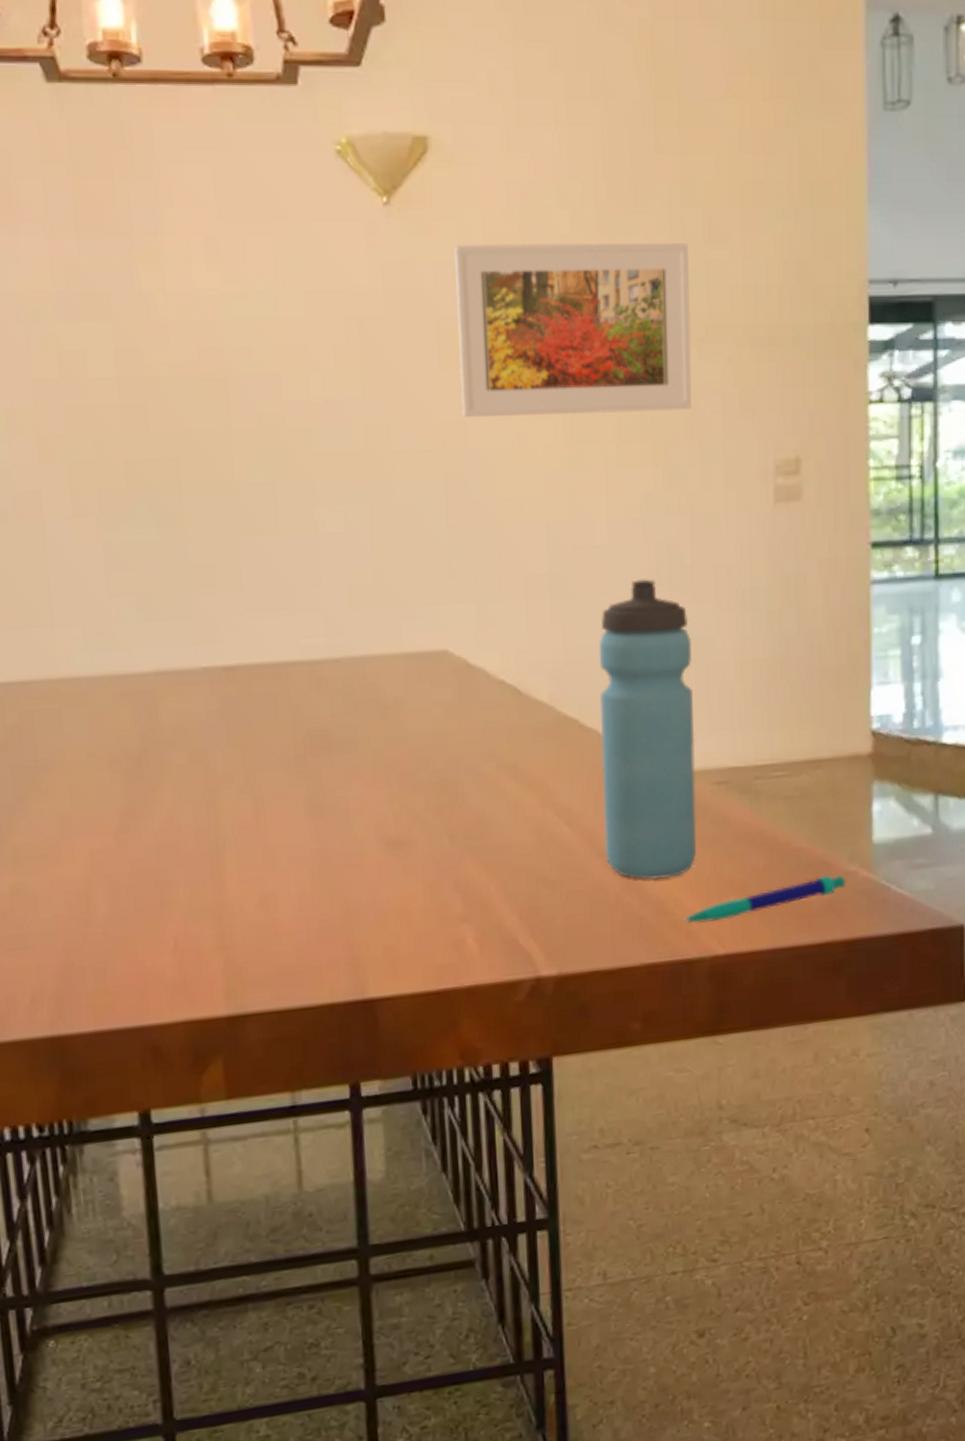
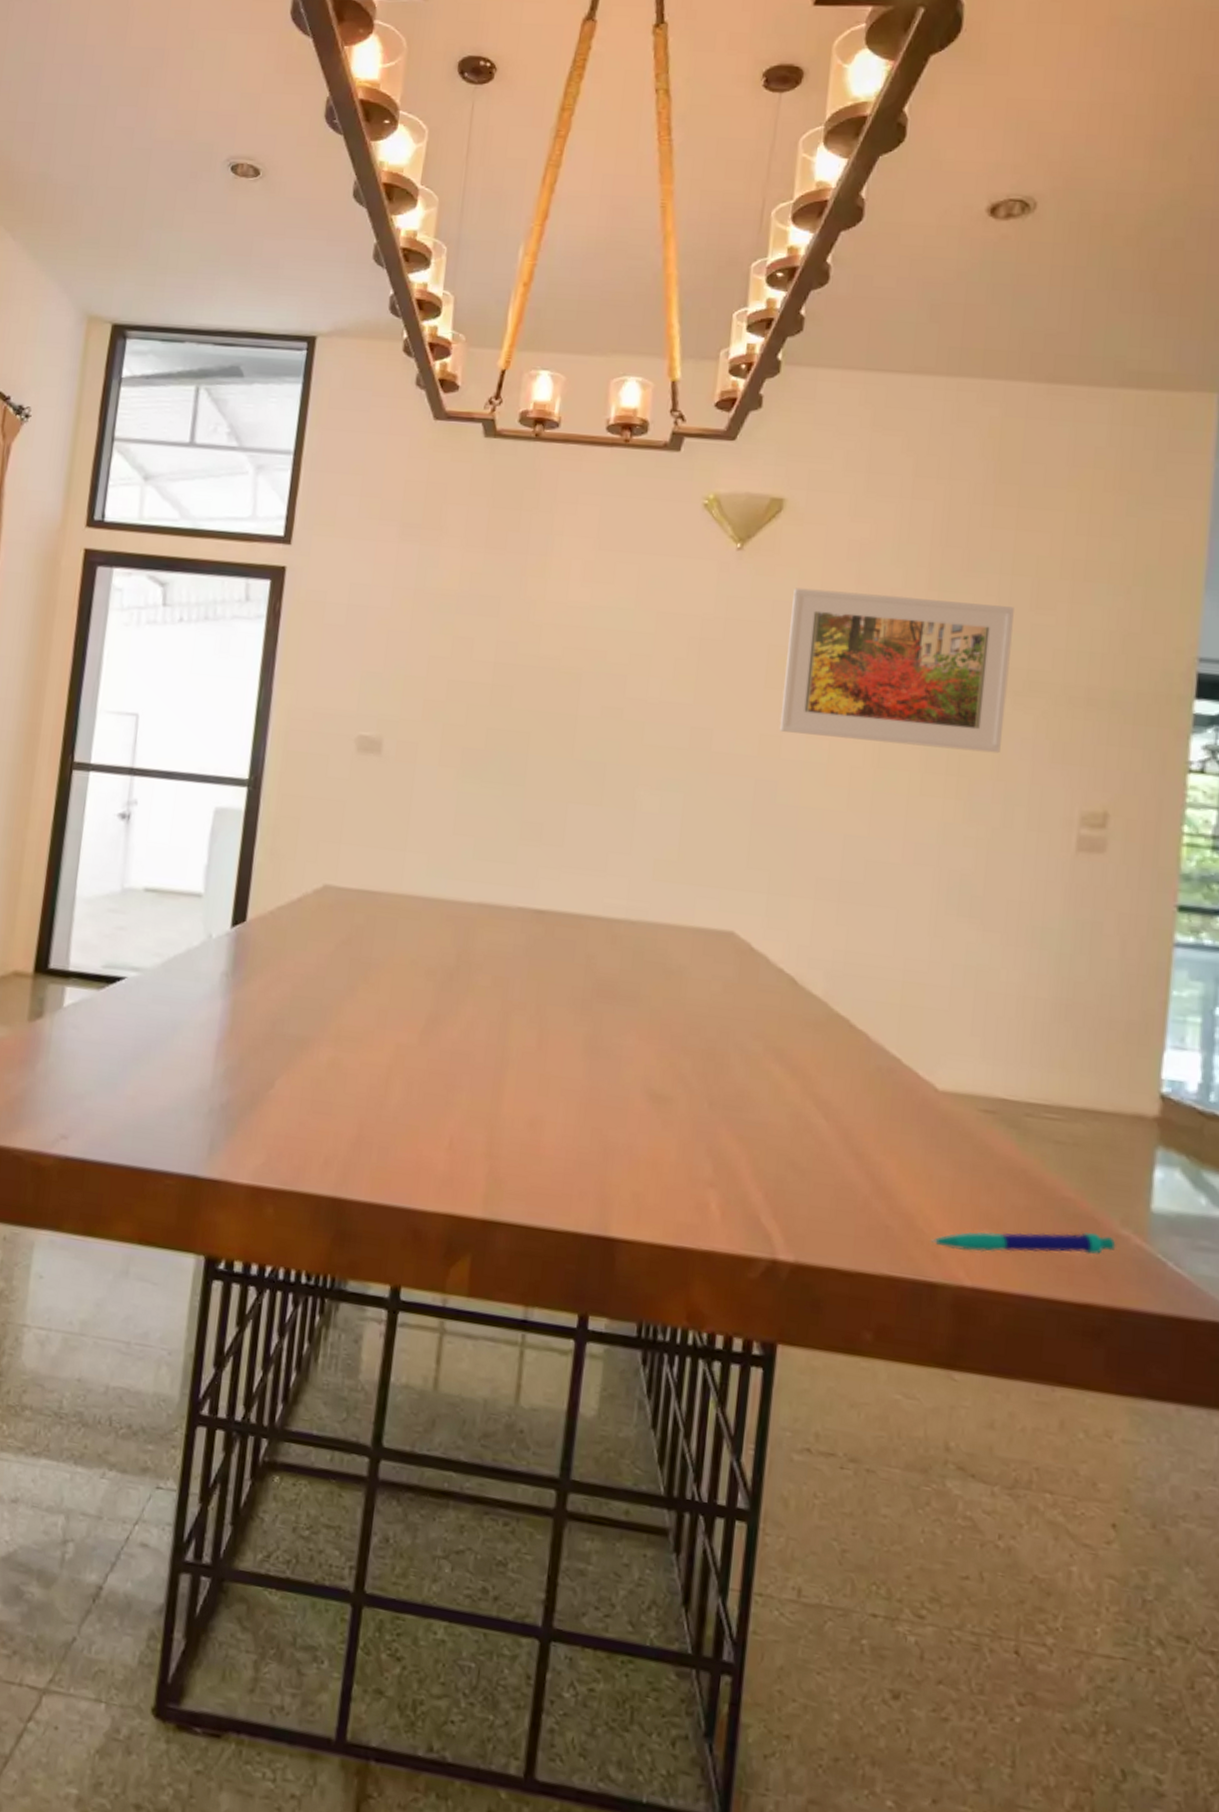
water bottle: present [598,579,697,880] -> none [858,900,974,1195]

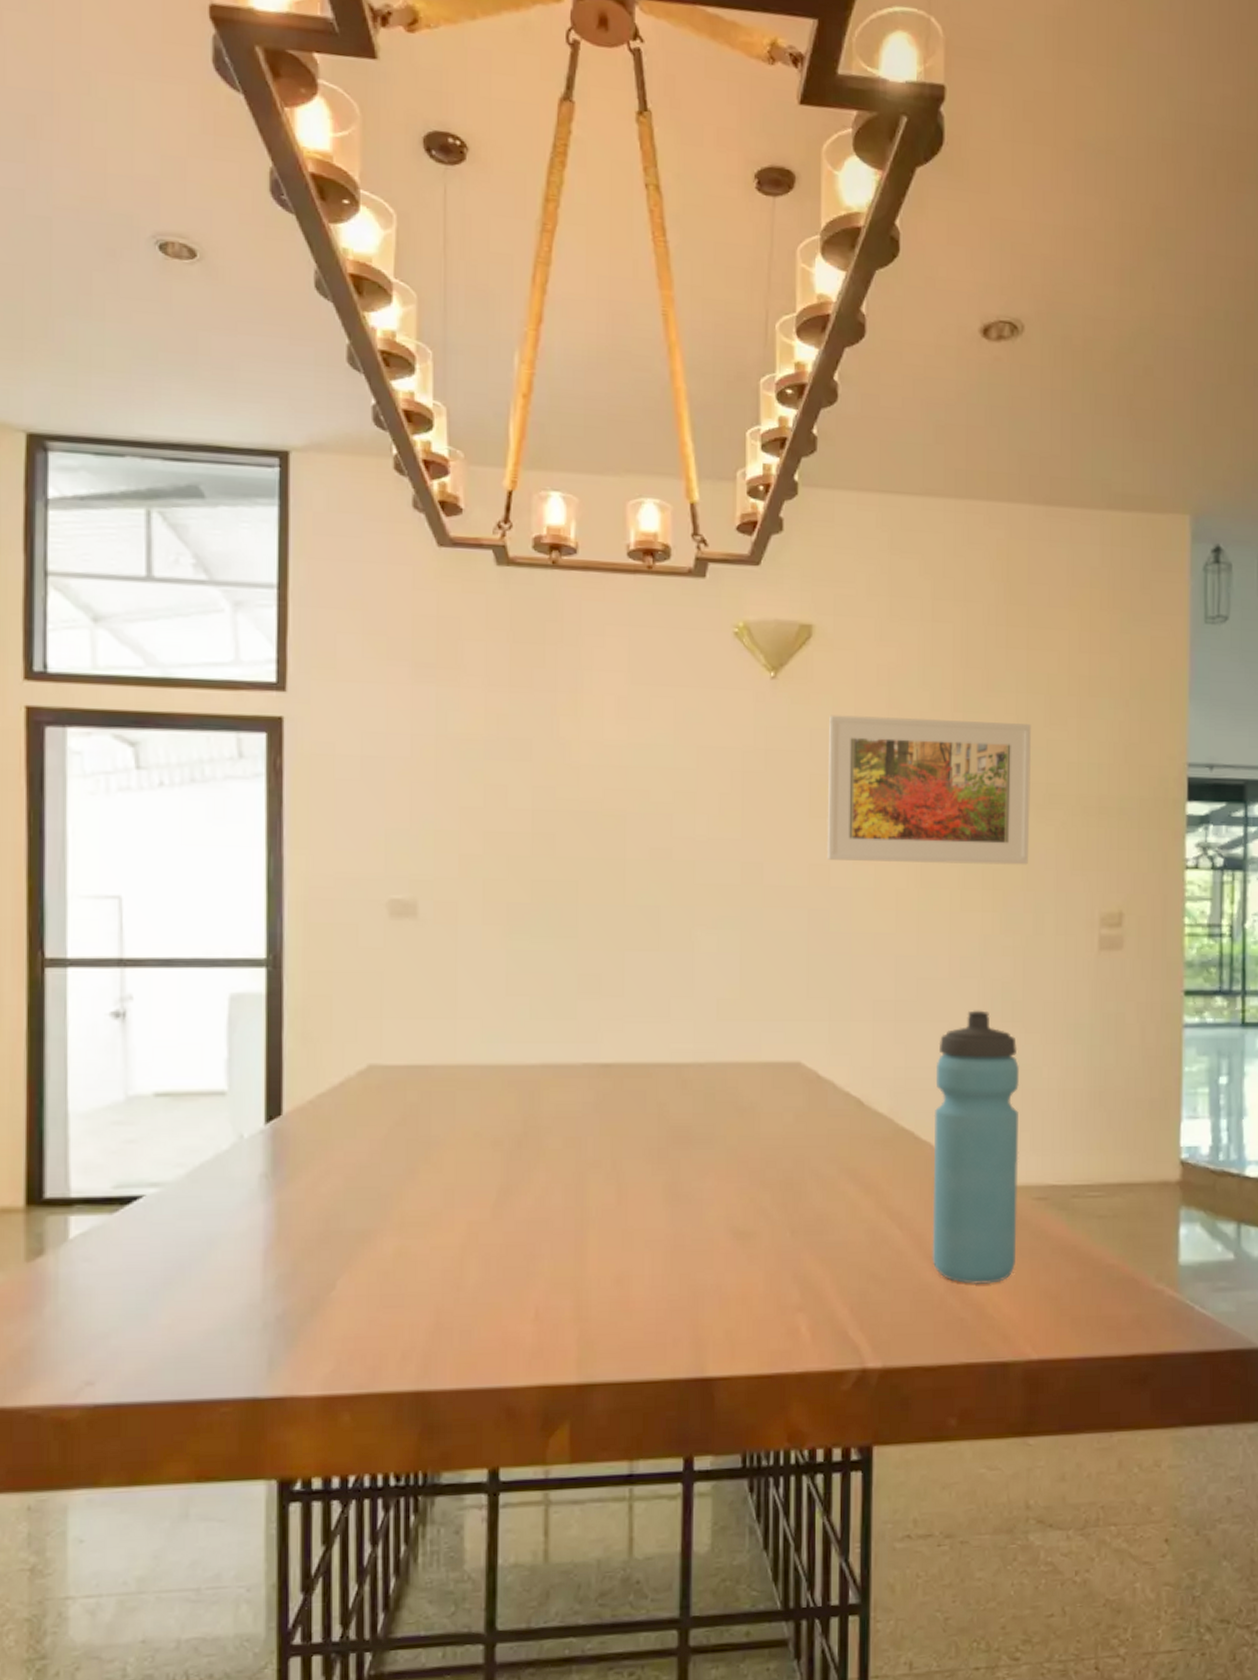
water bottle: none [858,900,974,1195] -> present [932,1010,1019,1284]
pen: present [930,1232,1116,1255] -> none [1000,1291,1153,1328]

